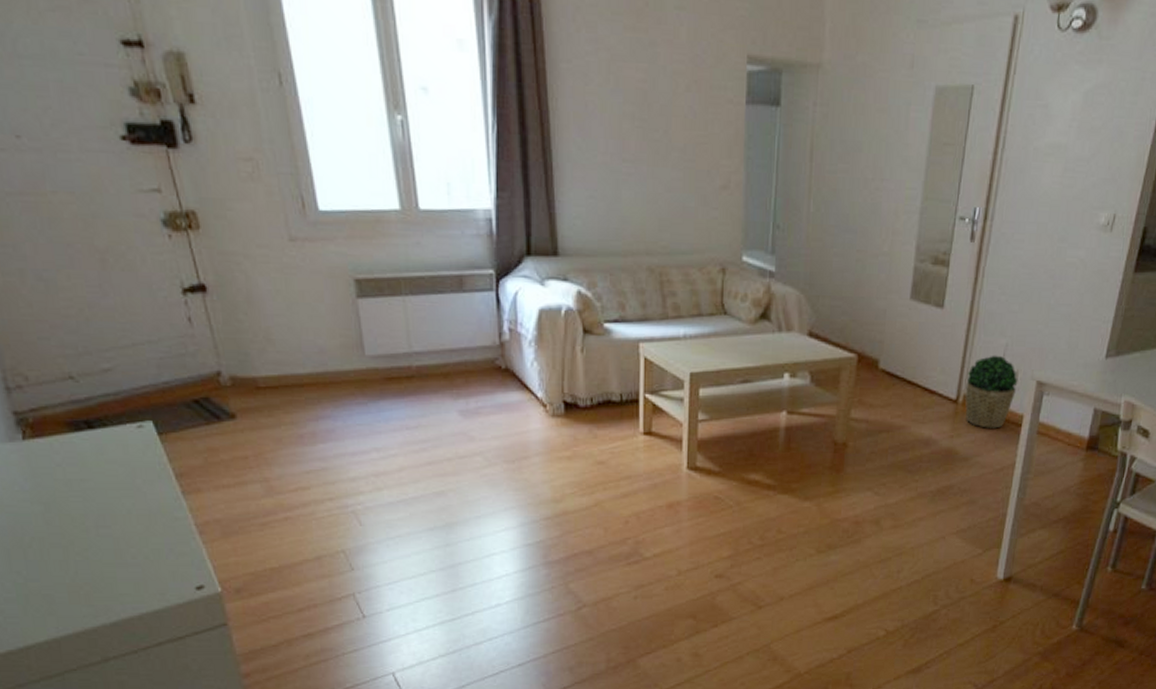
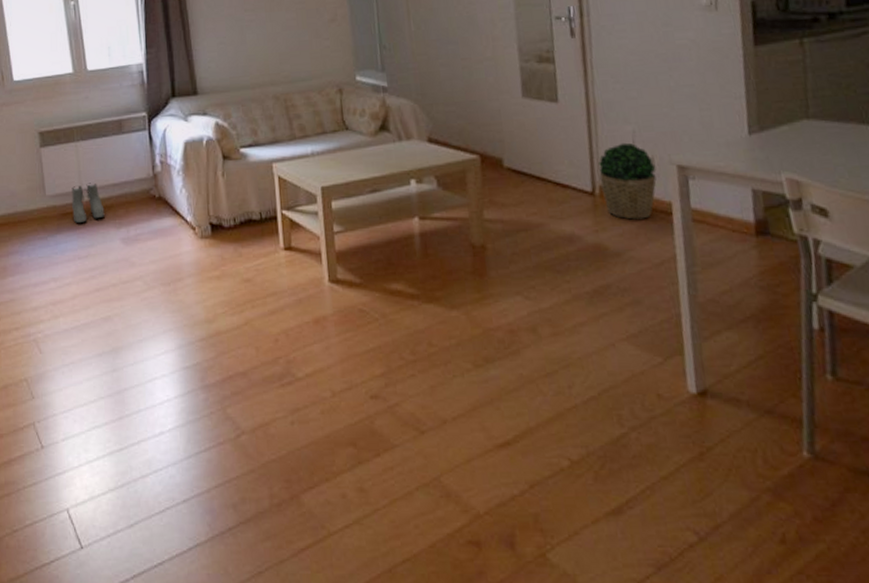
boots: none [398,345,439,390] -> present [71,183,105,223]

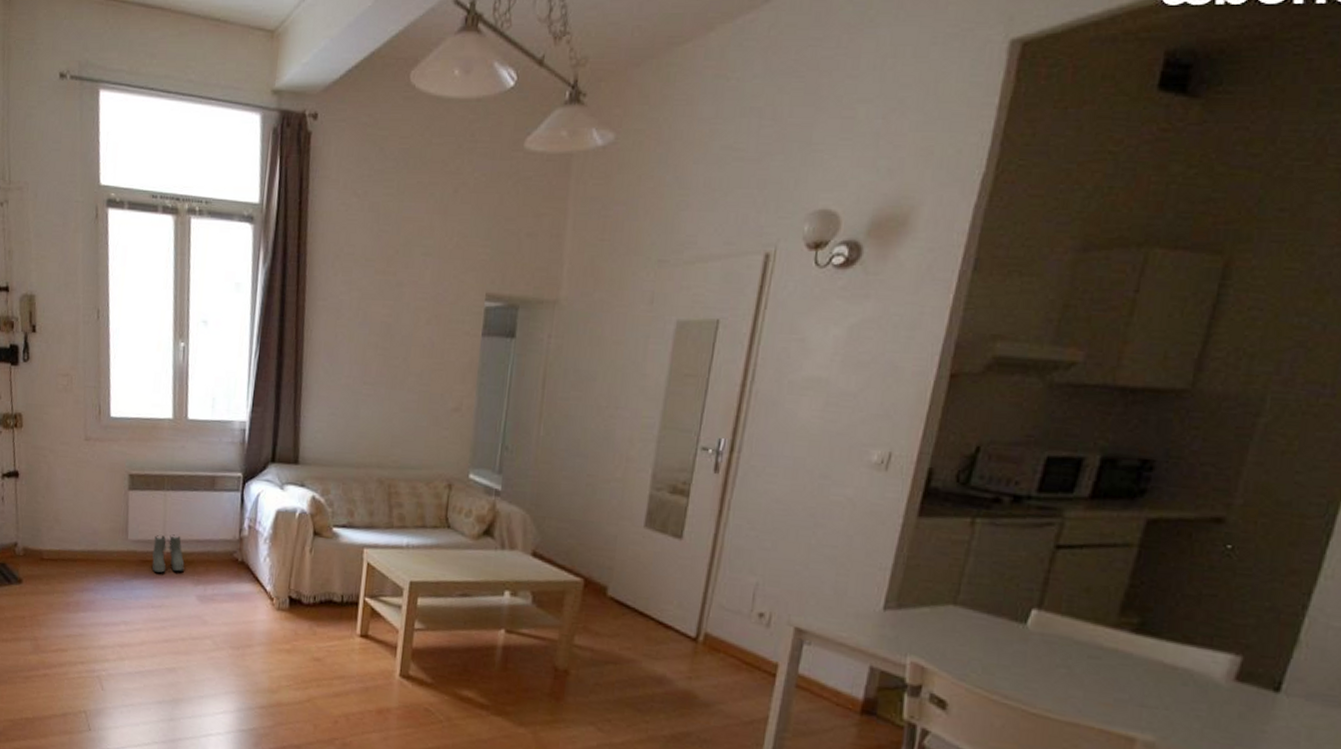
potted plant: present [598,142,657,220] -> none [706,593,772,676]

